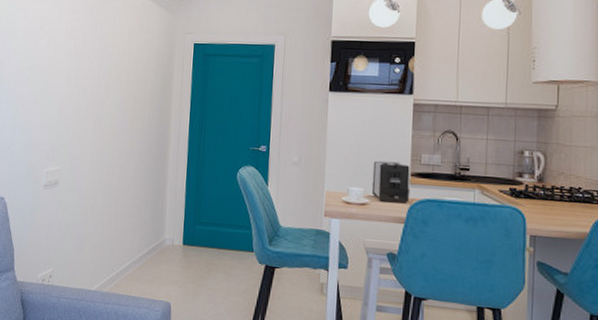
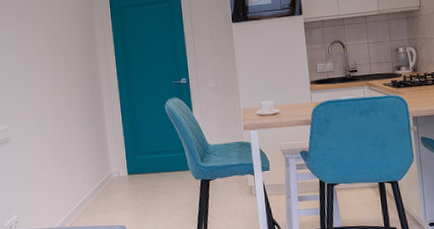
toaster: present [371,160,410,204] -> none [278,74,312,110]

